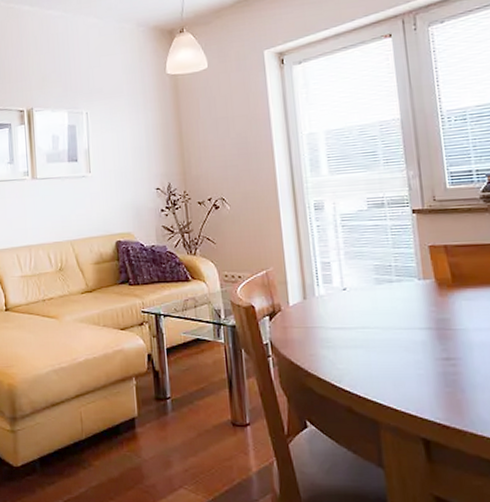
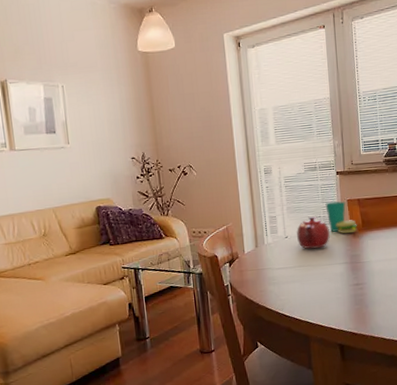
teapot: none [358,264,406,307] -> present [297,216,330,249]
cup: none [397,247,445,290] -> present [325,201,357,234]

